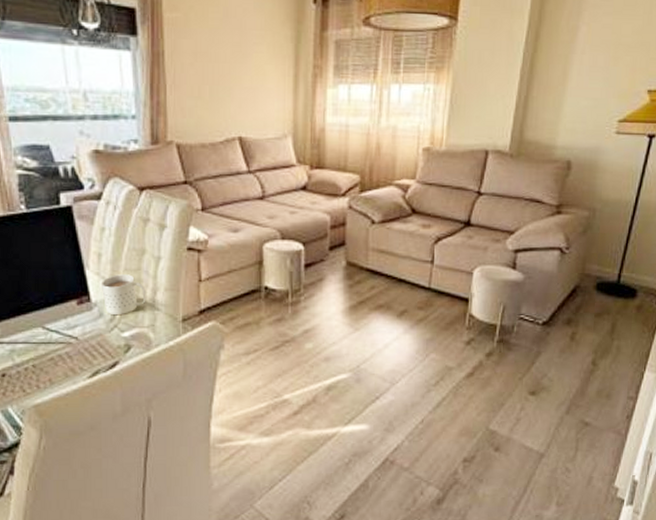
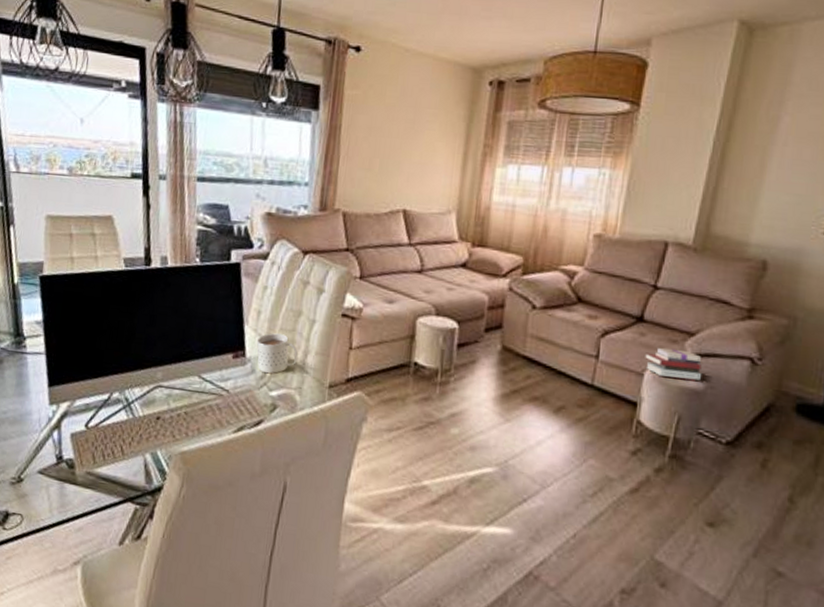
books: none [473,247,522,274] -> present [645,347,702,381]

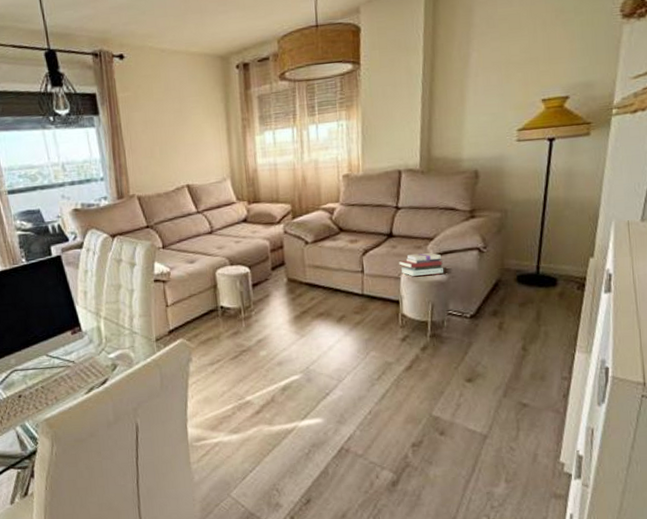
mug: present [256,333,298,374] -> none [88,306,125,341]

